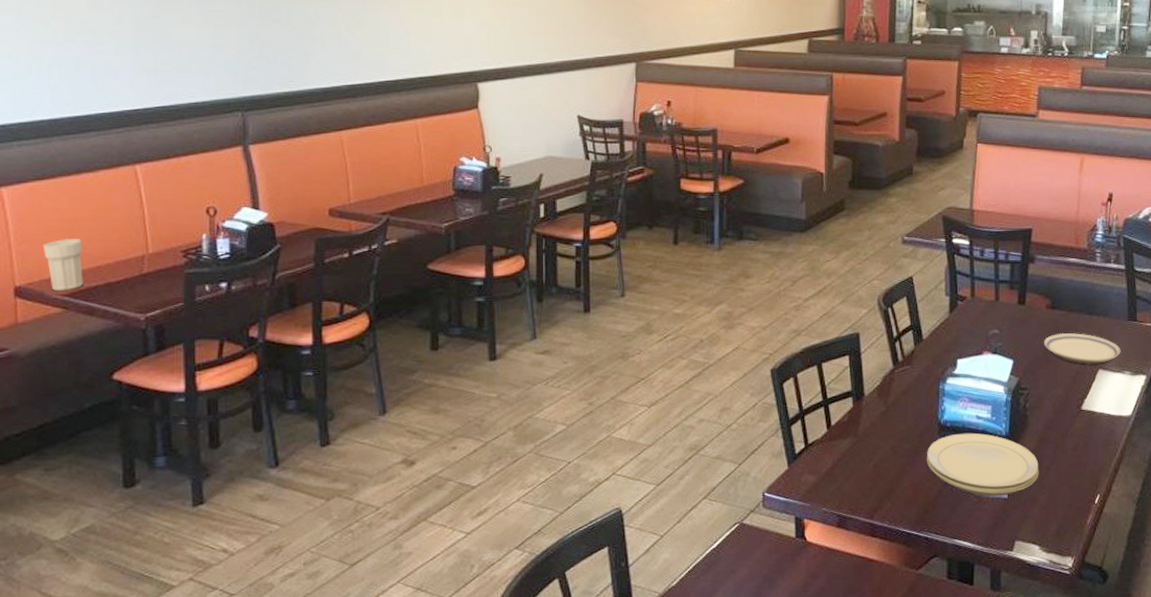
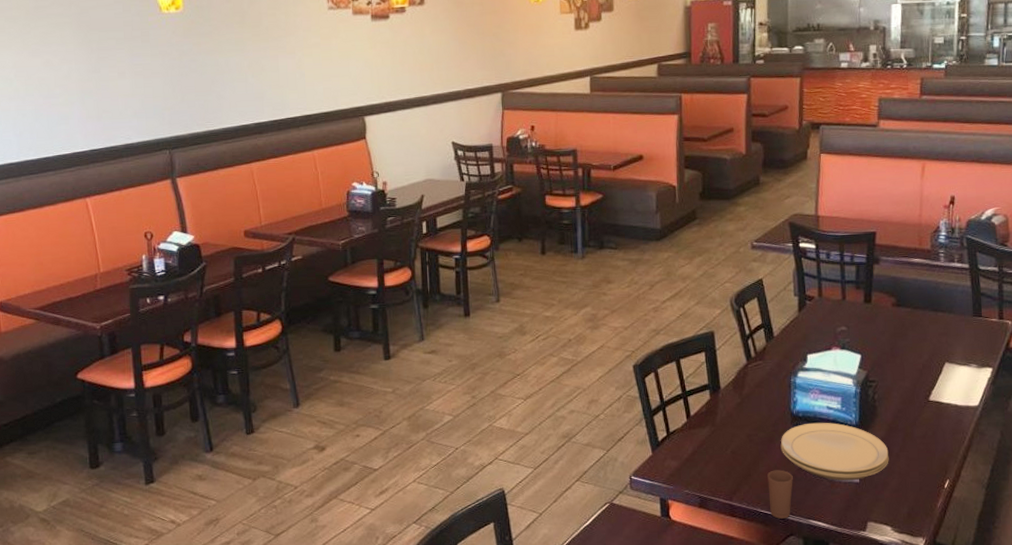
cup: present [42,239,83,292] -> none [17,261,50,306]
cup: none [912,485,939,539] -> present [767,470,793,519]
plate: present [1044,332,1121,365] -> none [891,328,967,359]

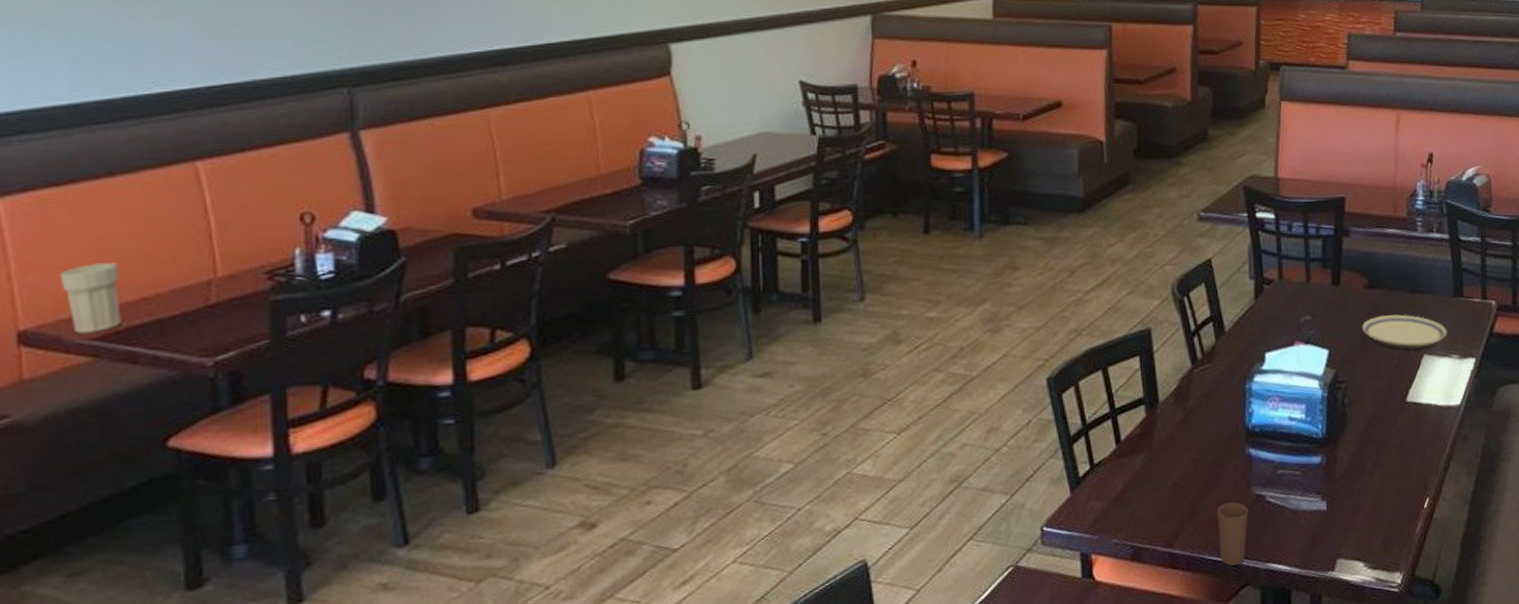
cup: none [17,261,50,306] -> present [59,262,121,335]
plate: present [780,422,889,481] -> none [1233,437,1361,510]
plate: none [891,328,967,359] -> present [1362,314,1447,350]

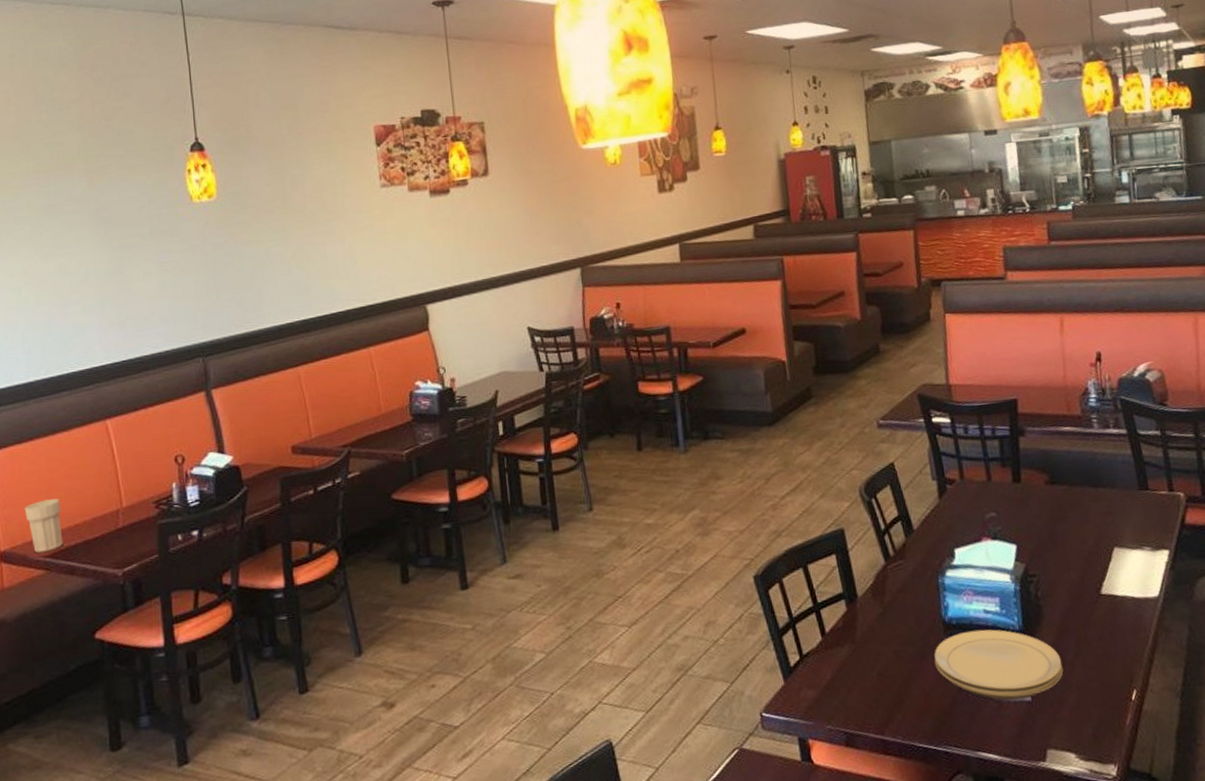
cup: present [1217,502,1248,566] -> none [922,692,955,754]
plate: none [1233,437,1361,510] -> present [934,629,1063,701]
plate: present [1362,314,1447,350] -> none [1048,509,1136,543]

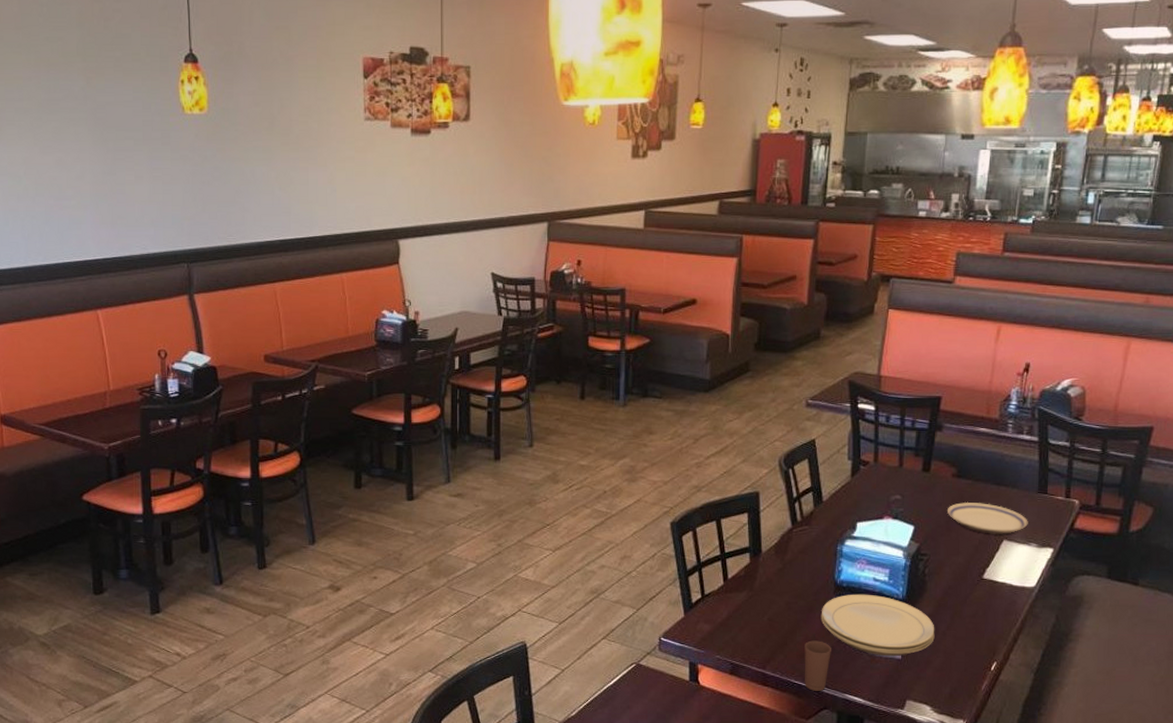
cup: present [24,498,63,554] -> none [22,375,56,421]
cup: none [922,692,955,754] -> present [804,640,831,691]
plate: none [1048,509,1136,543] -> present [947,501,1028,535]

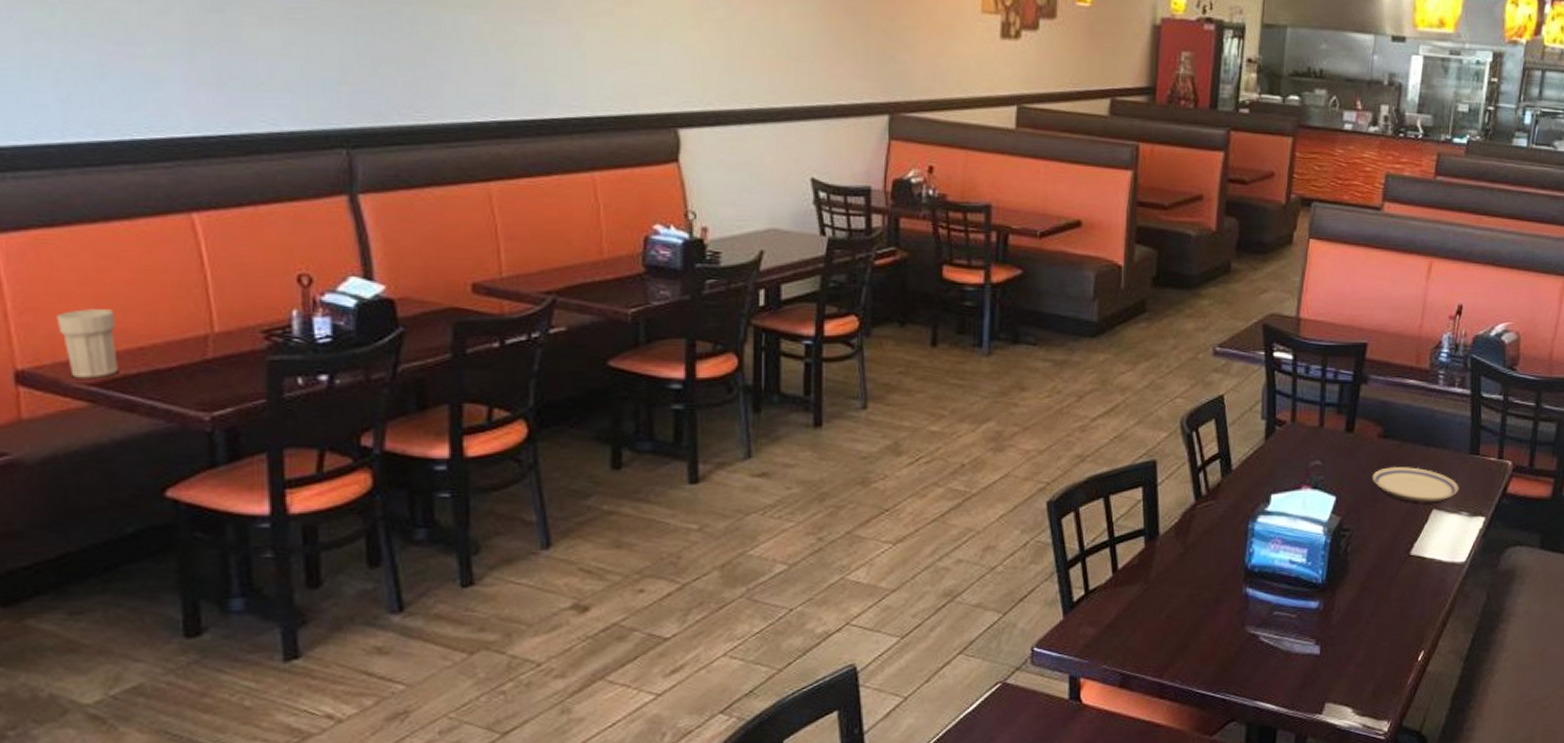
cup: none [22,375,56,421] -> present [55,309,118,380]
cup: present [804,640,831,691] -> none [1208,639,1240,700]
plate: present [820,594,935,657] -> none [1228,579,1358,653]

